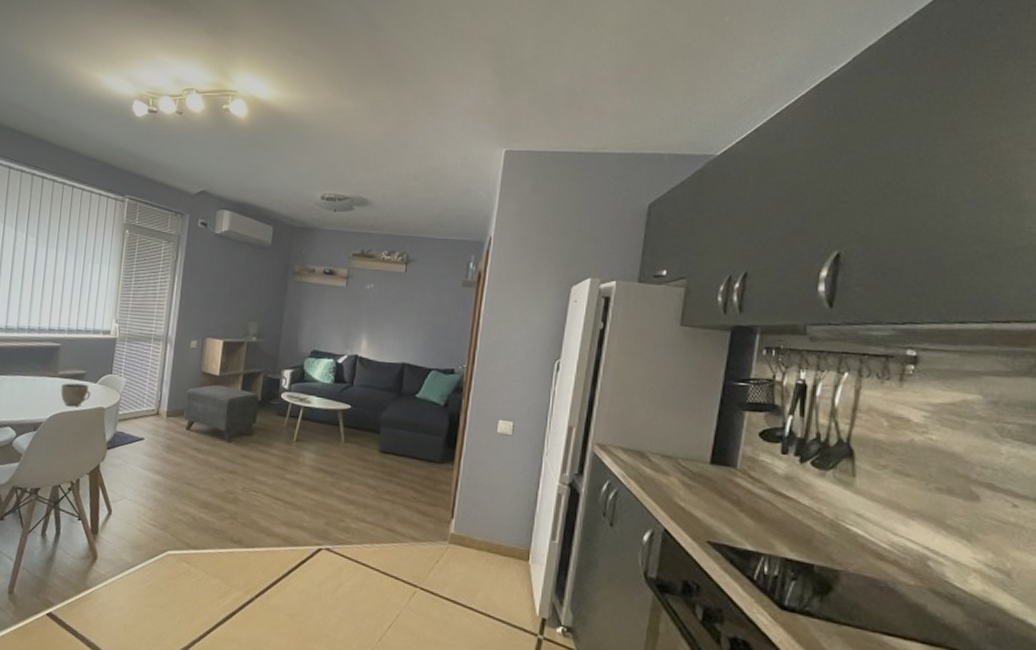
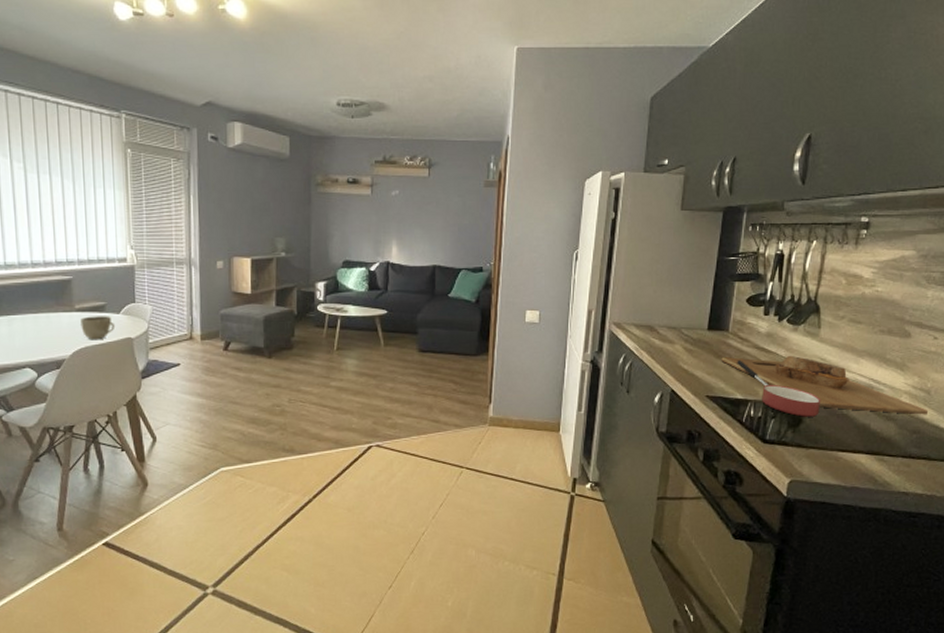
cutting board: none [727,498,1010,604] -> present [721,355,929,415]
frying pan: none [746,503,858,586] -> present [737,360,821,417]

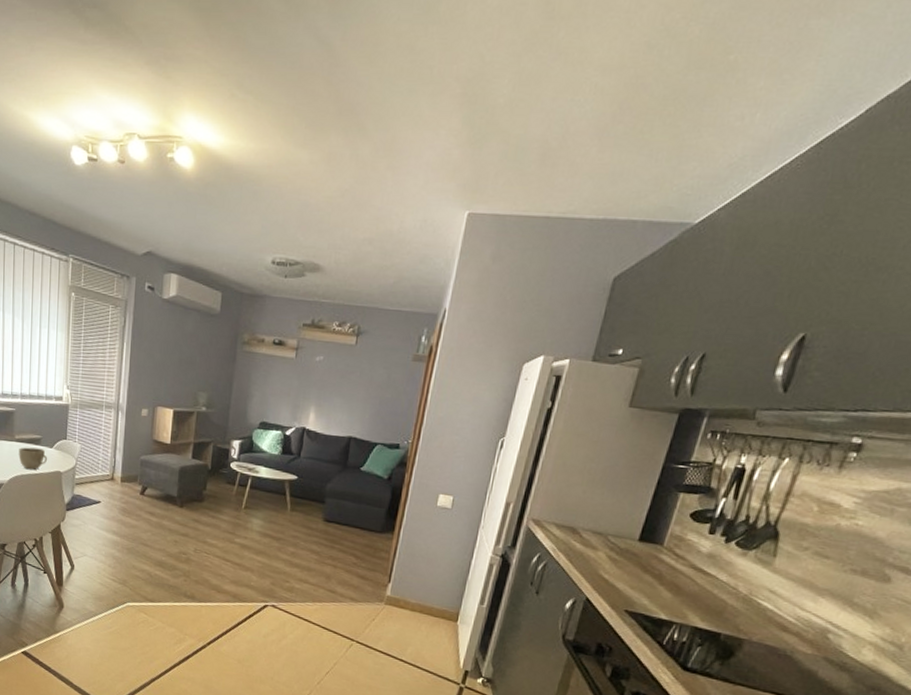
cutting board: present [721,355,929,415] -> none [649,572,897,672]
frying pan: present [737,360,821,417] -> none [666,577,762,652]

